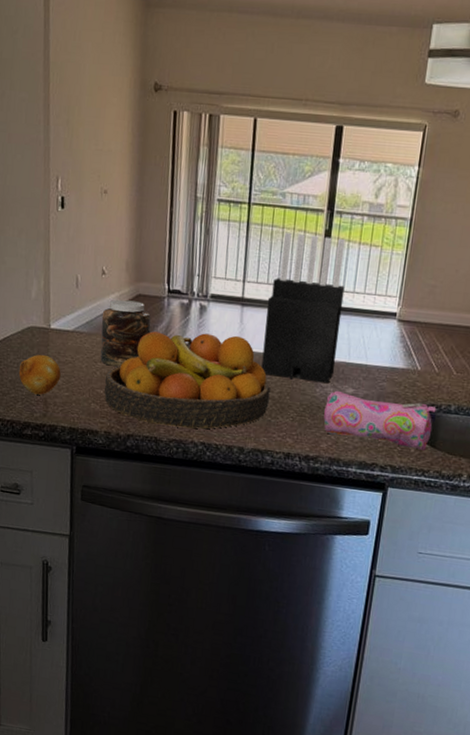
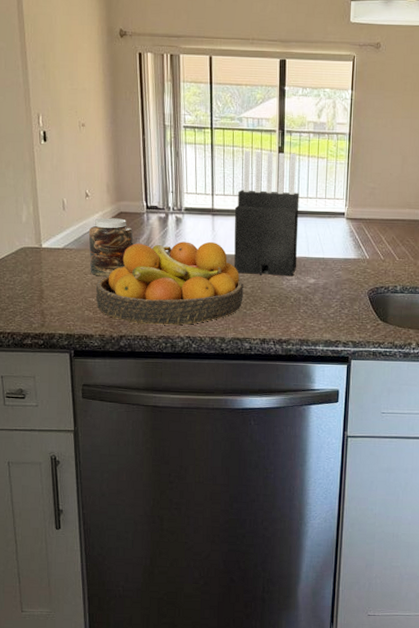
fruit: present [18,354,61,395] -> none [15,271,55,307]
pencil case: present [323,390,437,451] -> none [291,281,385,326]

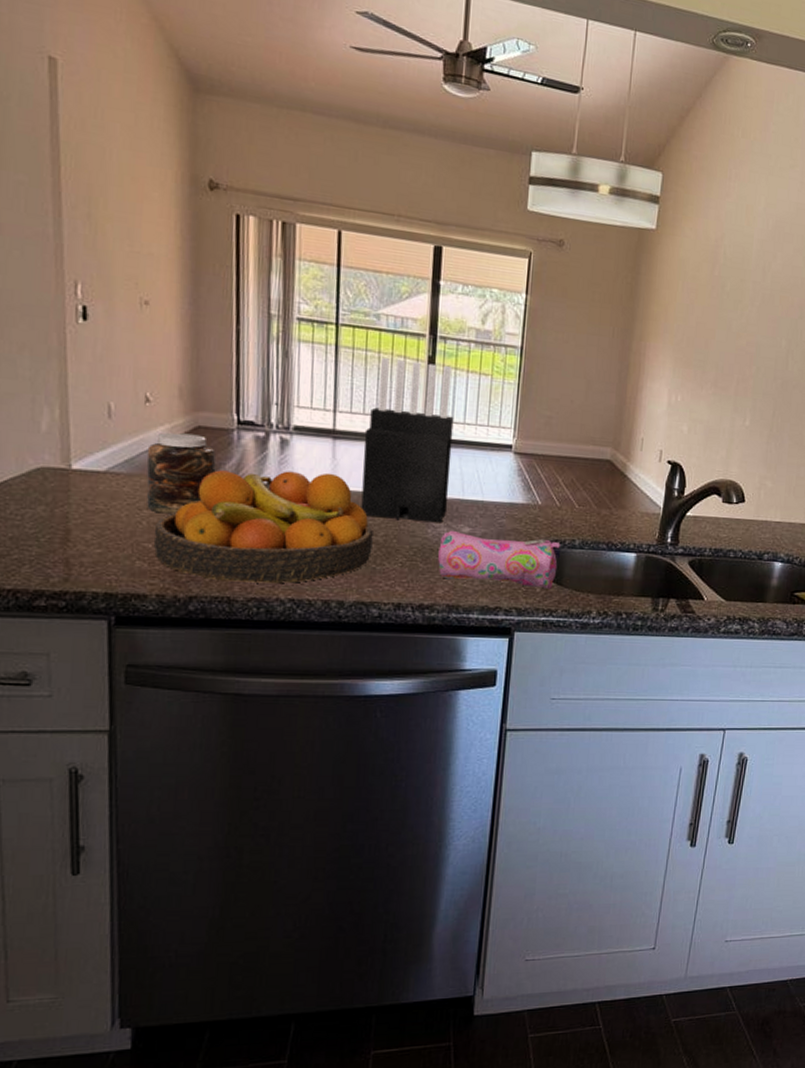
pencil case: none [291,281,385,326] -> present [438,530,561,589]

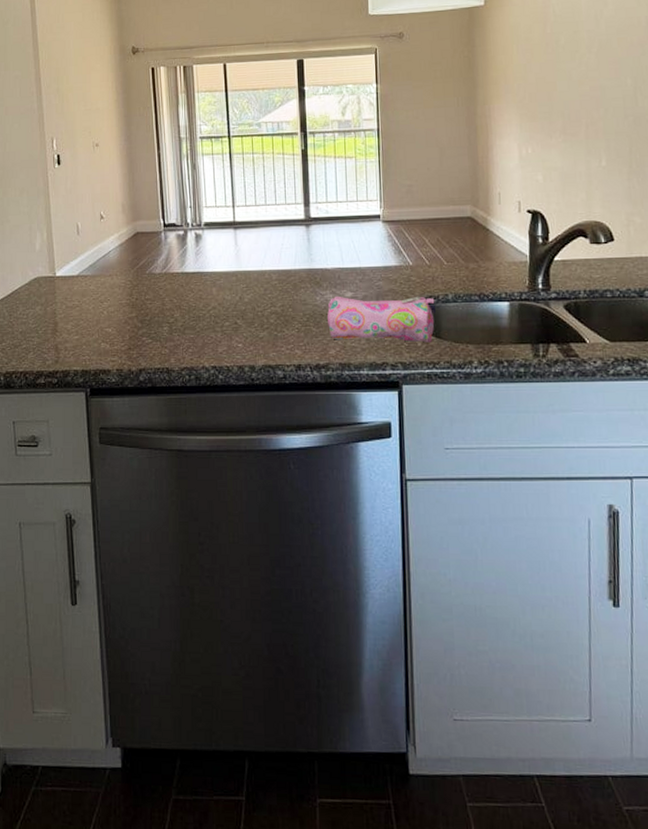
jar: present [146,432,217,514] -> none [104,239,151,304]
fruit bowl: present [154,470,373,584] -> none [112,257,273,355]
knife block: present [361,358,454,523] -> none [258,155,331,292]

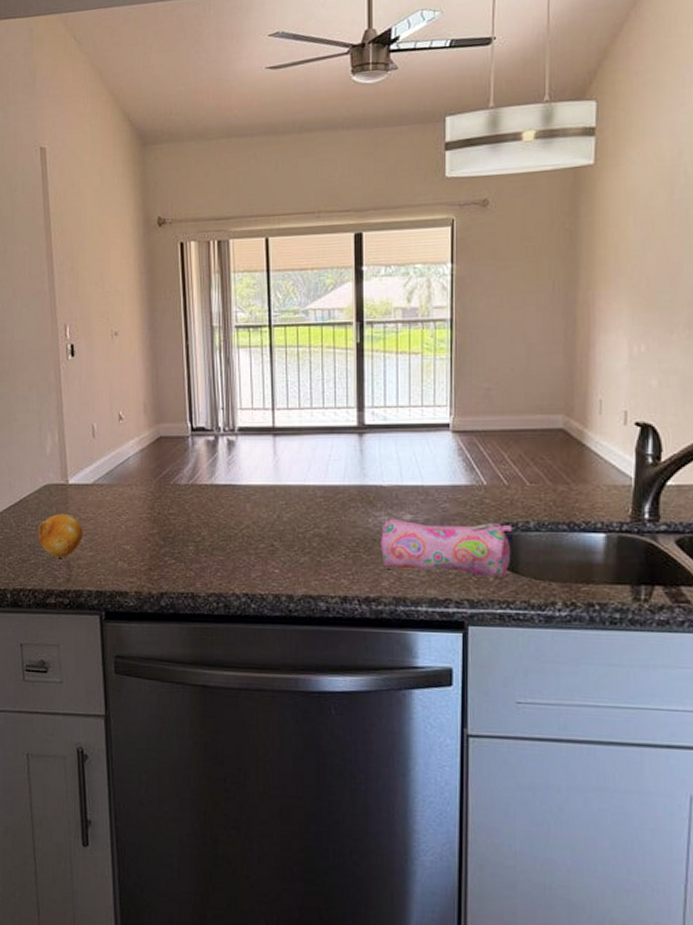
fruit: none [28,302,69,342] -> present [37,513,83,558]

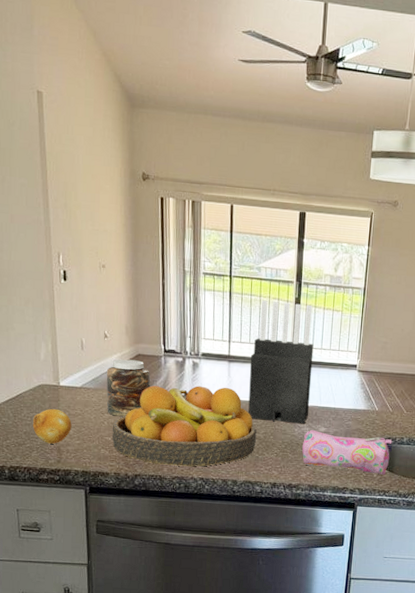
jar: none [122,444,176,518] -> present [106,359,151,417]
fruit bowl: none [131,469,316,579] -> present [112,385,257,467]
knife block: none [301,350,387,512] -> present [248,300,314,424]

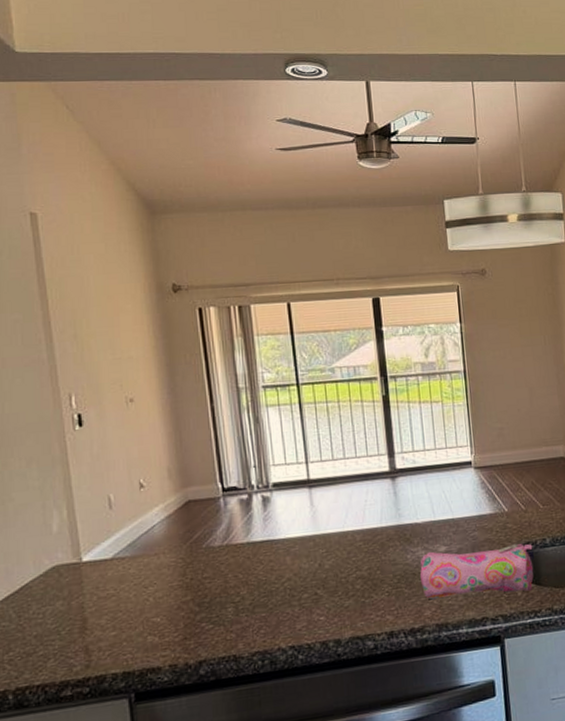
fruit: present [32,408,72,444] -> none [45,594,103,645]
jar: present [106,359,151,417] -> none [146,508,209,588]
fruit bowl: present [112,385,257,467] -> none [160,519,359,642]
knife block: present [248,300,314,424] -> none [336,401,421,553]

